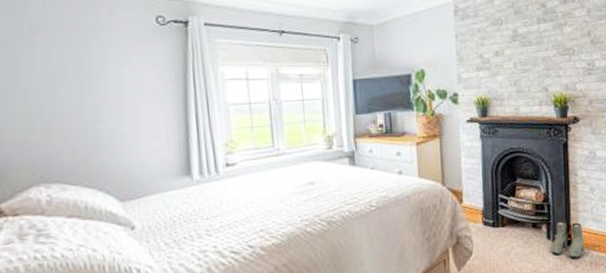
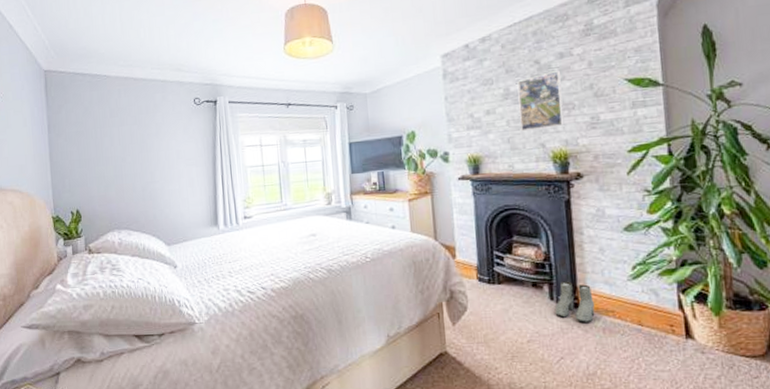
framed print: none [525,16,565,75] -> present [517,71,565,132]

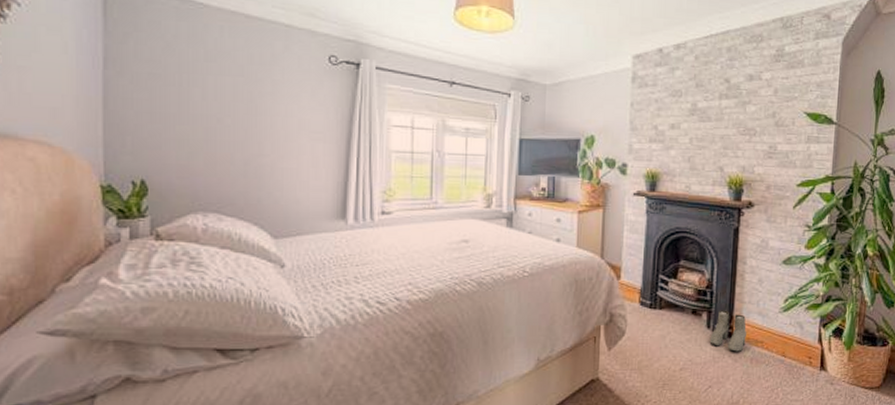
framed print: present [517,71,565,132] -> none [703,93,748,152]

